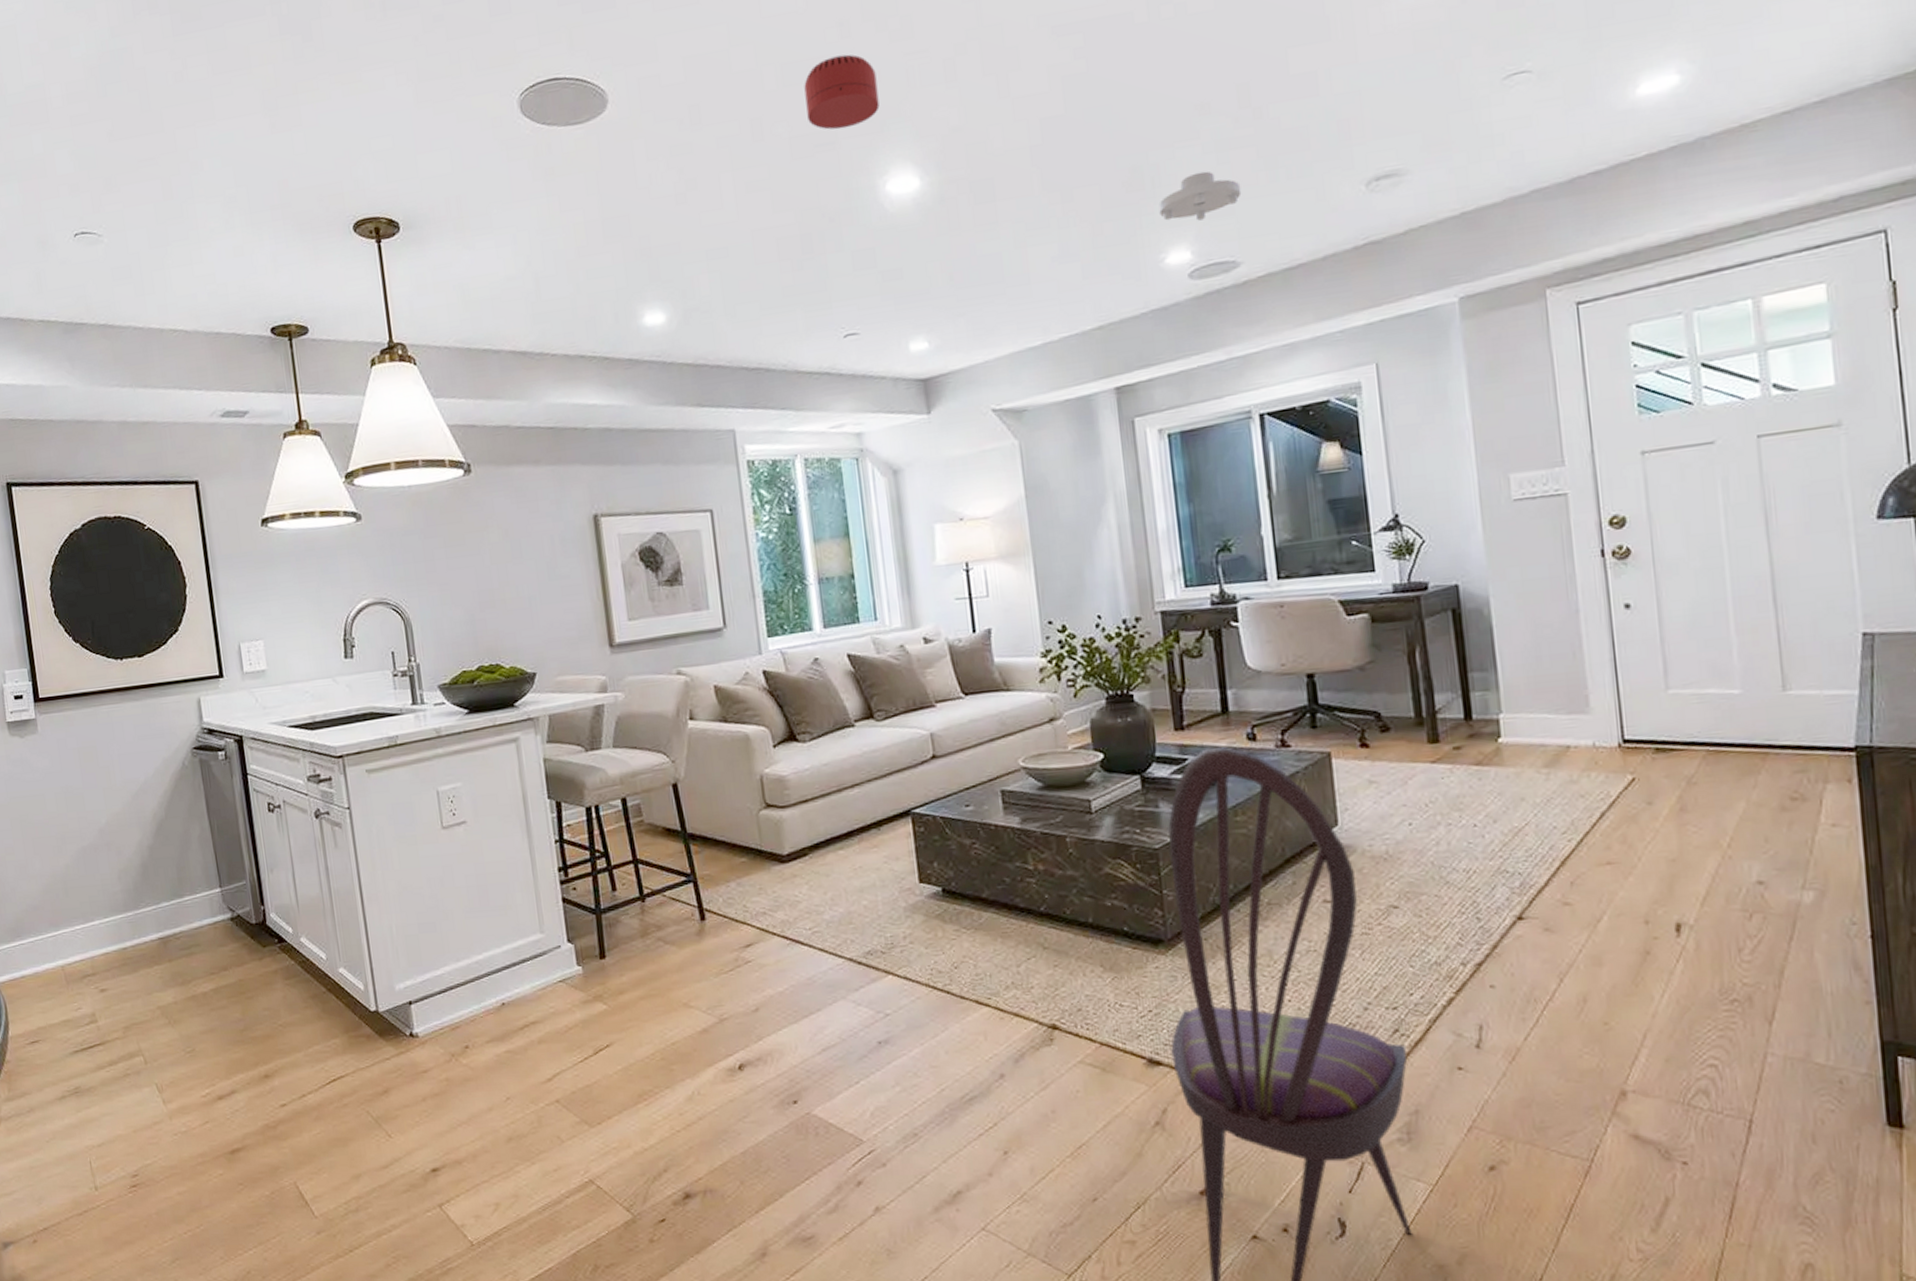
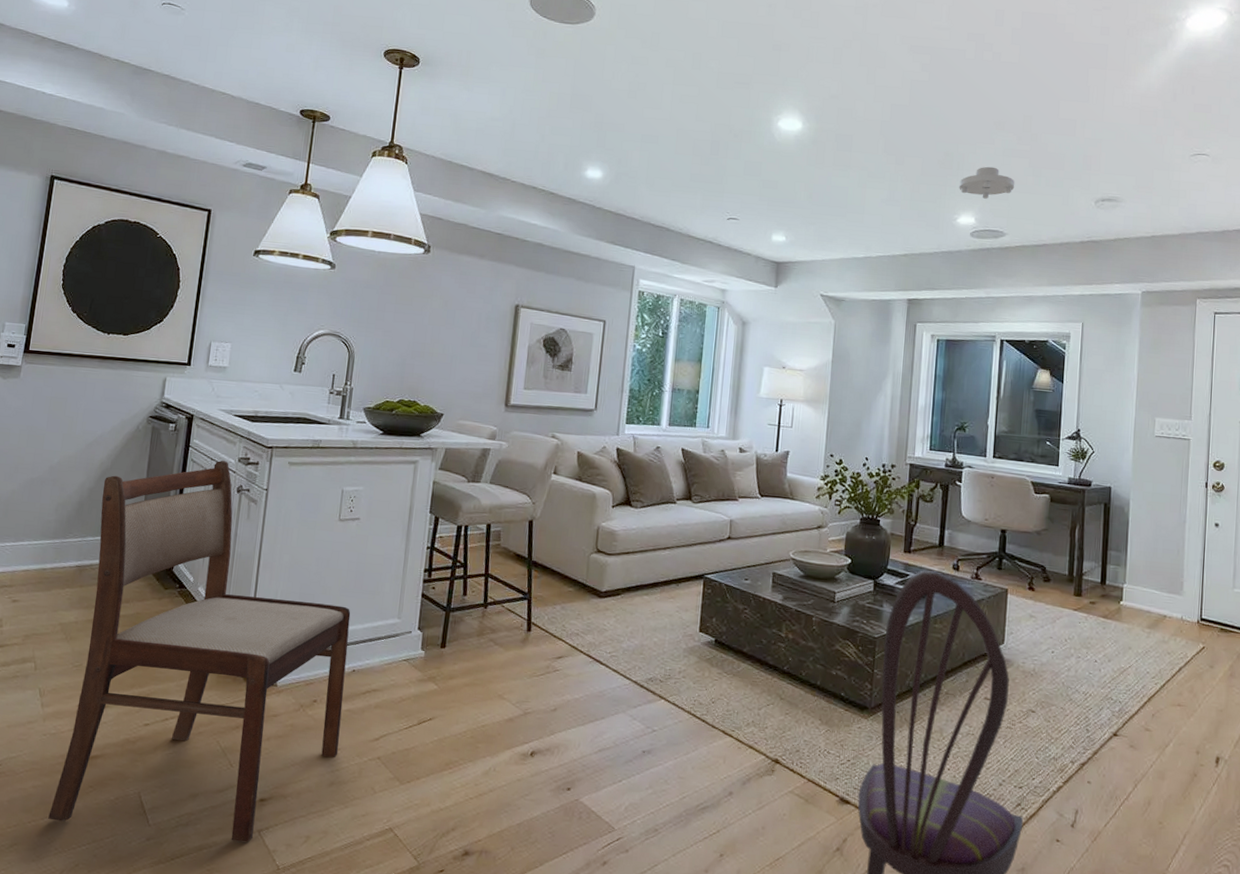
dining chair: none [162,782,509,1227] -> present [48,460,351,843]
smoke detector: present [804,54,880,130] -> none [734,26,787,76]

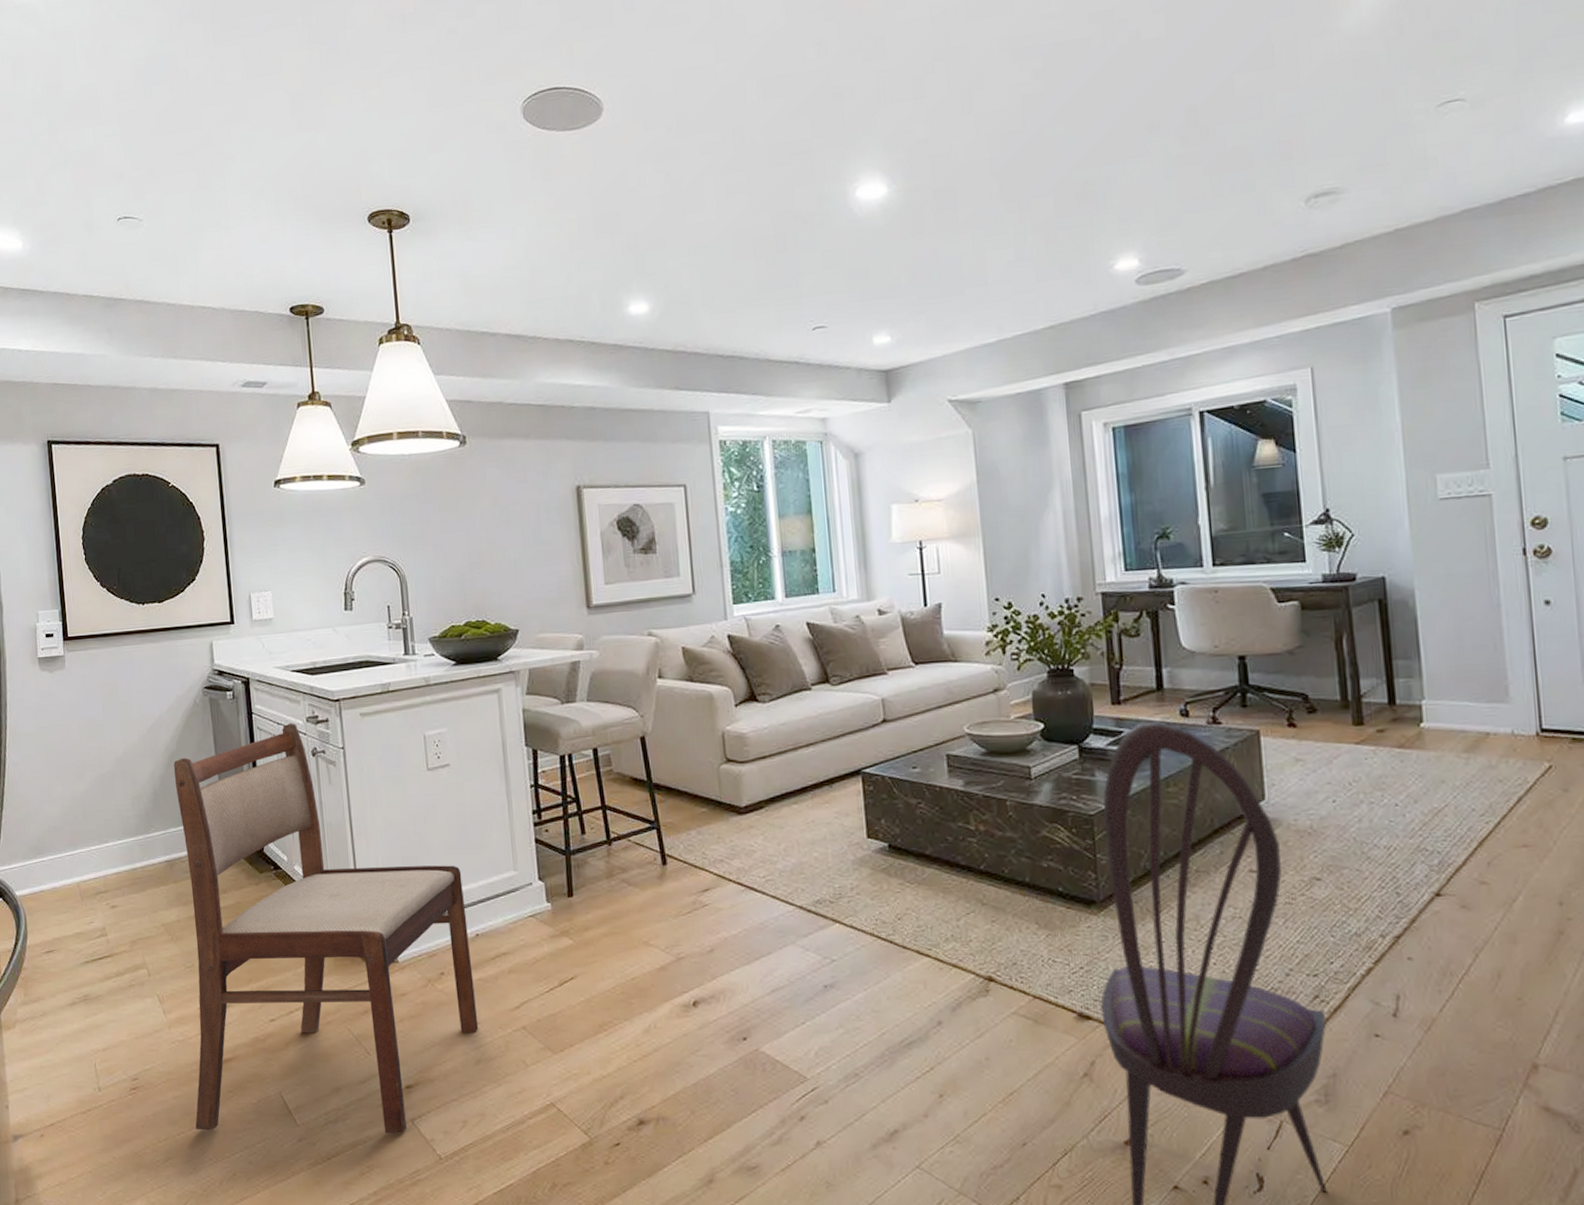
ceiling light: present [959,166,1015,199] -> none [1109,185,1188,231]

